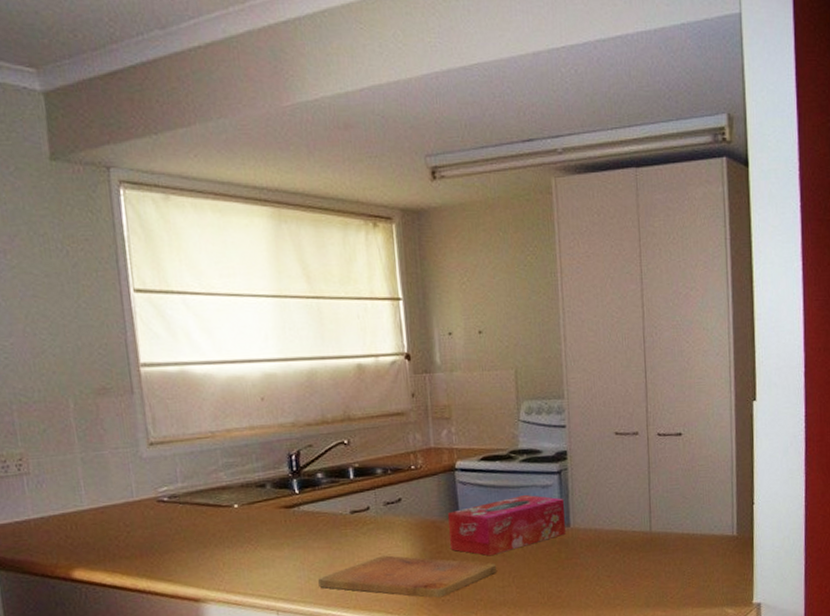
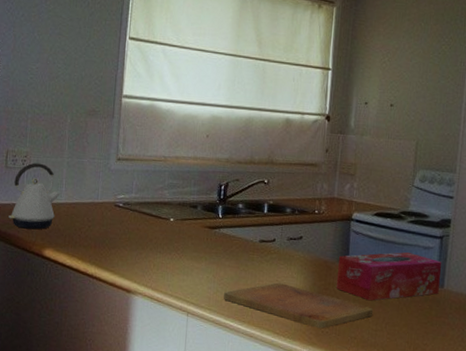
kettle: none [10,465,80,551] -> present [8,163,61,230]

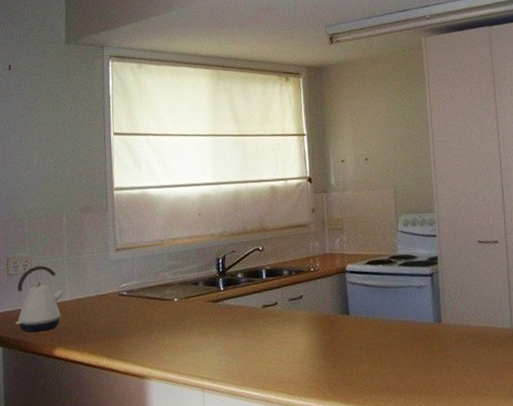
cutting board: present [224,282,373,329] -> none [235,343,379,382]
tissue box: present [336,252,442,301] -> none [340,294,438,347]

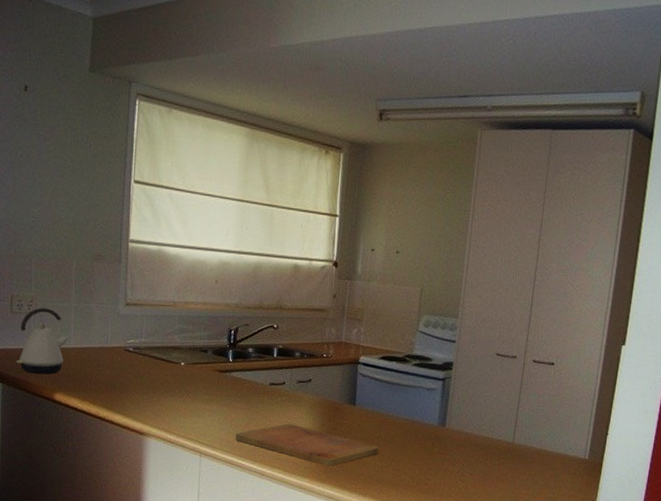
cutting board: none [235,343,379,382] -> present [235,423,379,466]

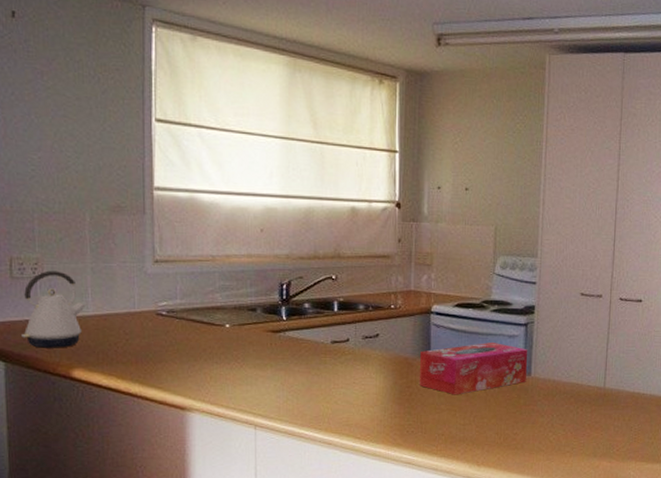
cutting board: present [235,423,379,466] -> none [296,385,459,428]
tissue box: none [343,393,445,440] -> present [419,343,528,395]

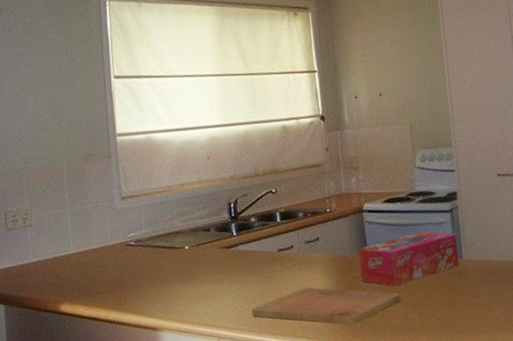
kettle: present [21,270,87,348] -> none [17,218,68,289]
cutting board: none [296,385,459,428] -> present [252,287,400,325]

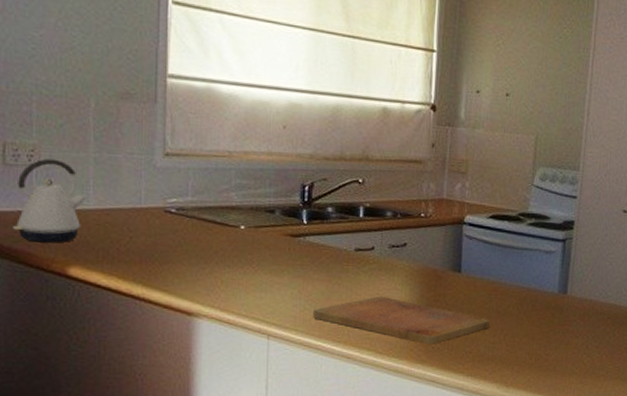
kettle: none [17,218,68,289] -> present [13,158,87,243]
tissue box: present [358,231,459,287] -> none [447,257,565,312]

